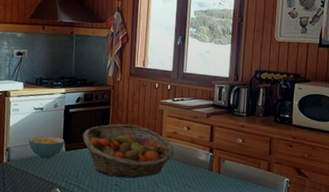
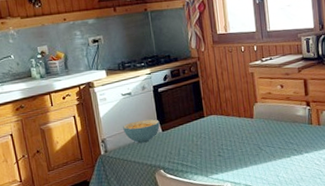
fruit basket: present [83,124,174,178] -> none [177,93,272,149]

